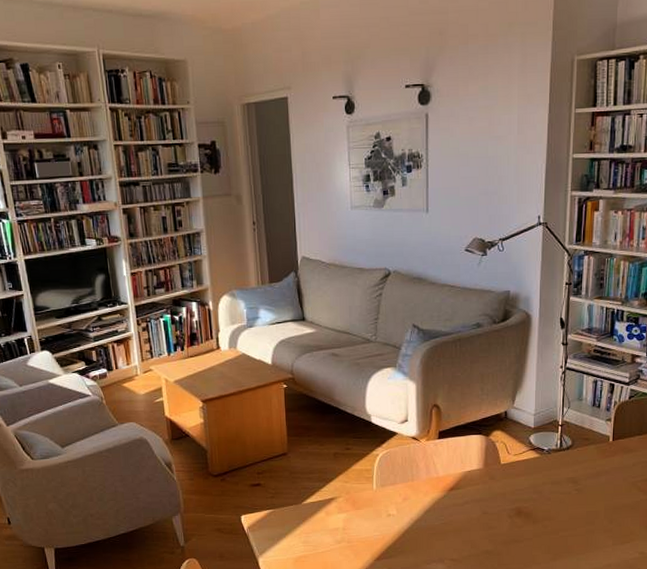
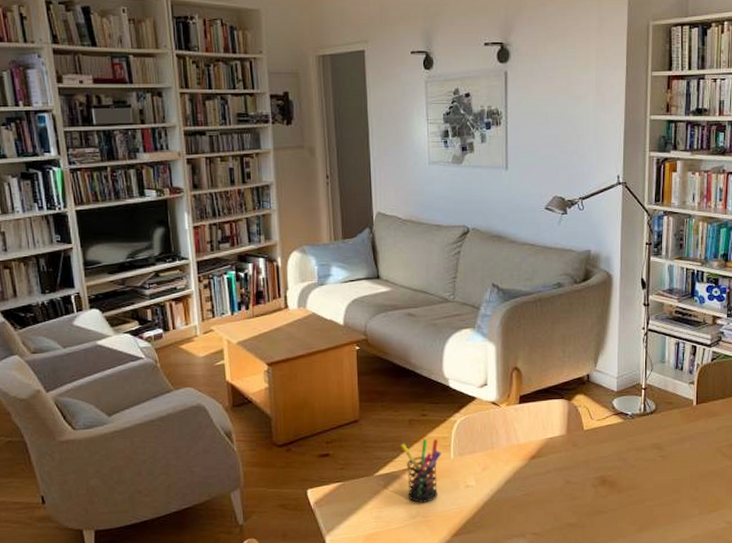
pen holder: none [326,471,364,529] -> present [401,439,441,503]

